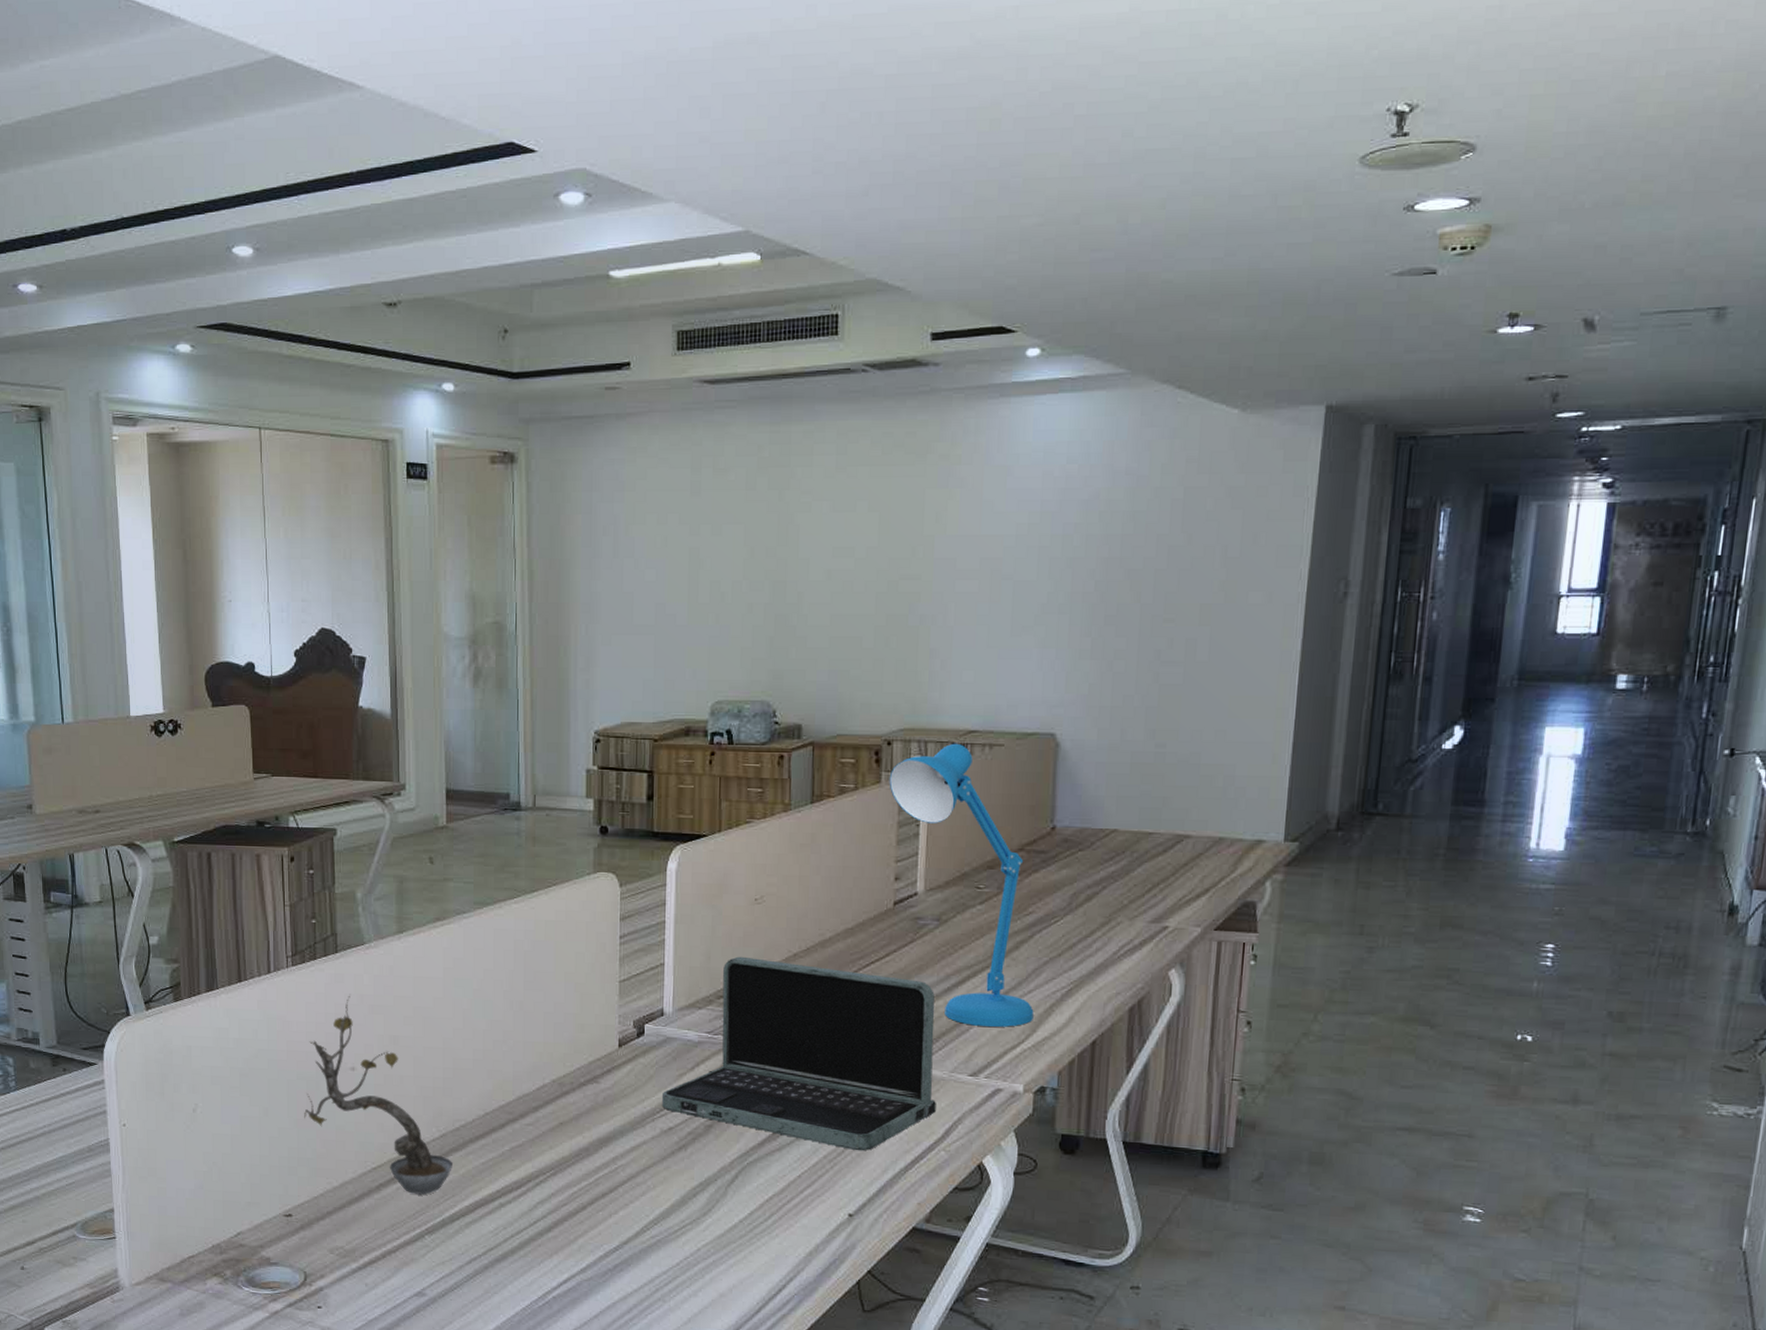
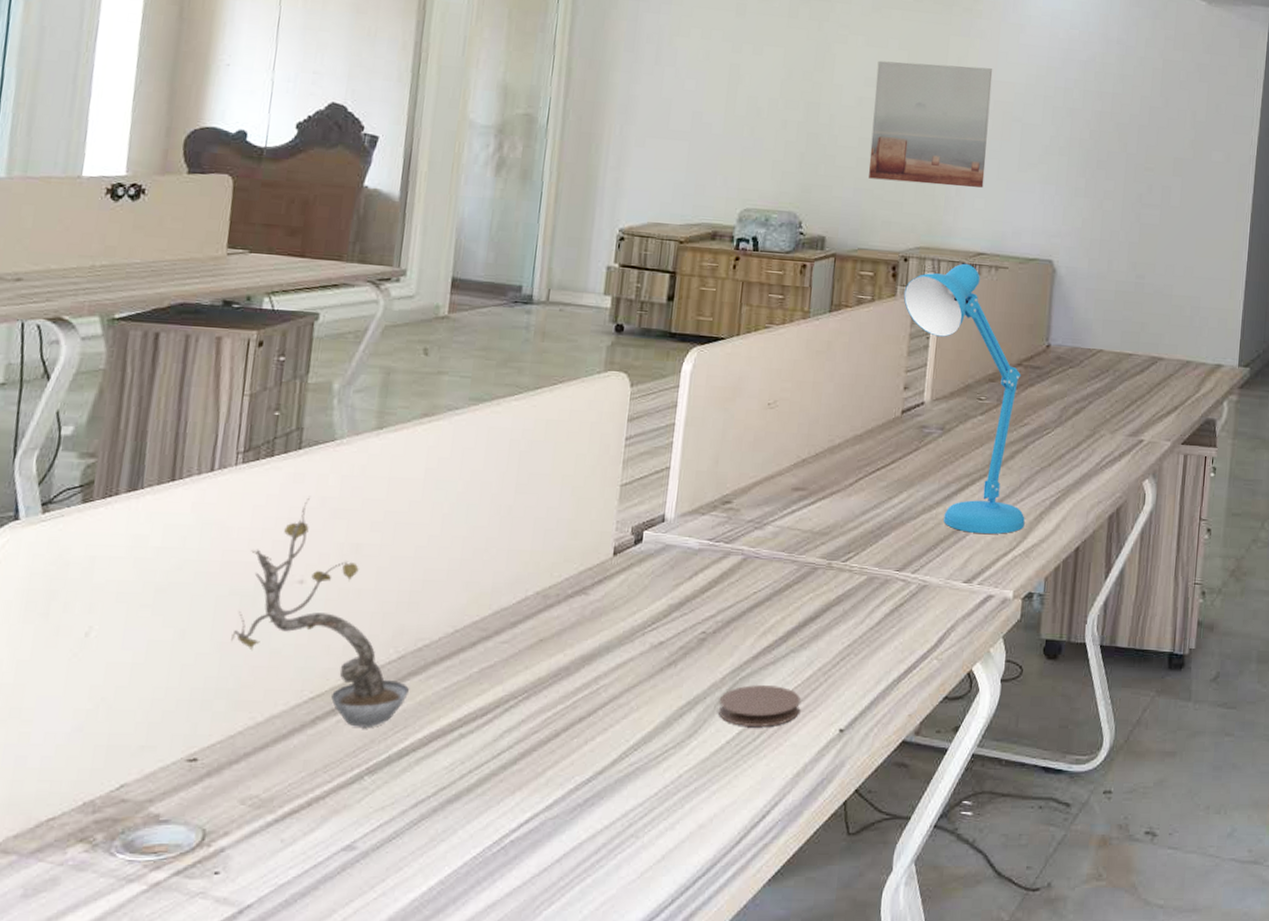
laptop: present [662,956,936,1151] -> none [655,461,935,662]
coaster: none [729,1169,809,1209] -> present [719,684,801,727]
wall art: none [843,522,977,659] -> present [869,61,993,188]

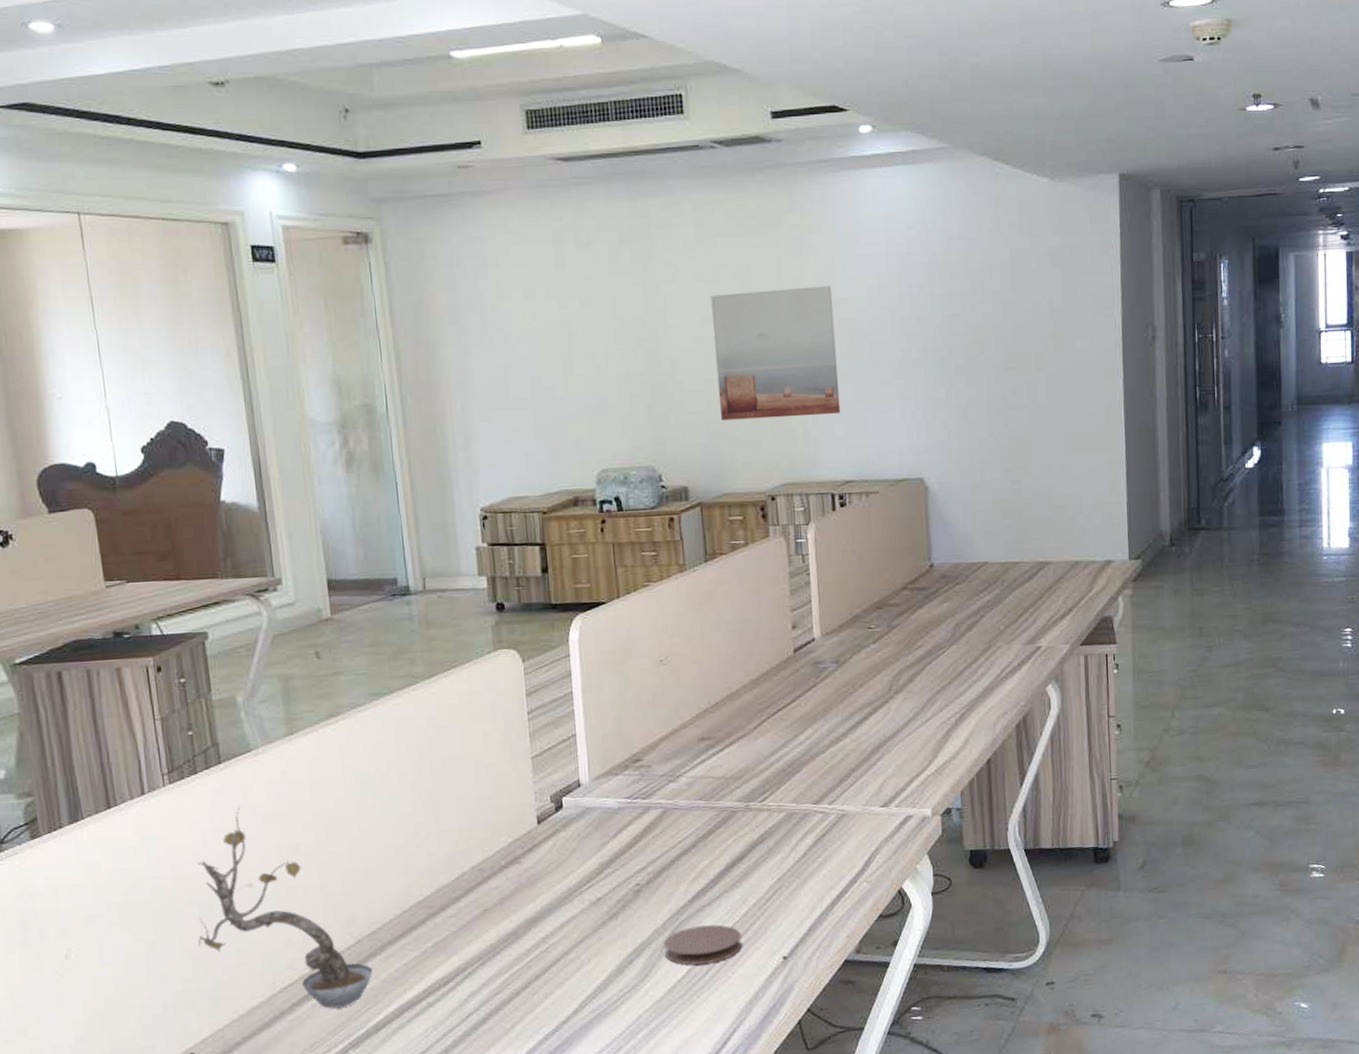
desk lamp: present [903,263,1025,534] -> none [776,493,933,759]

